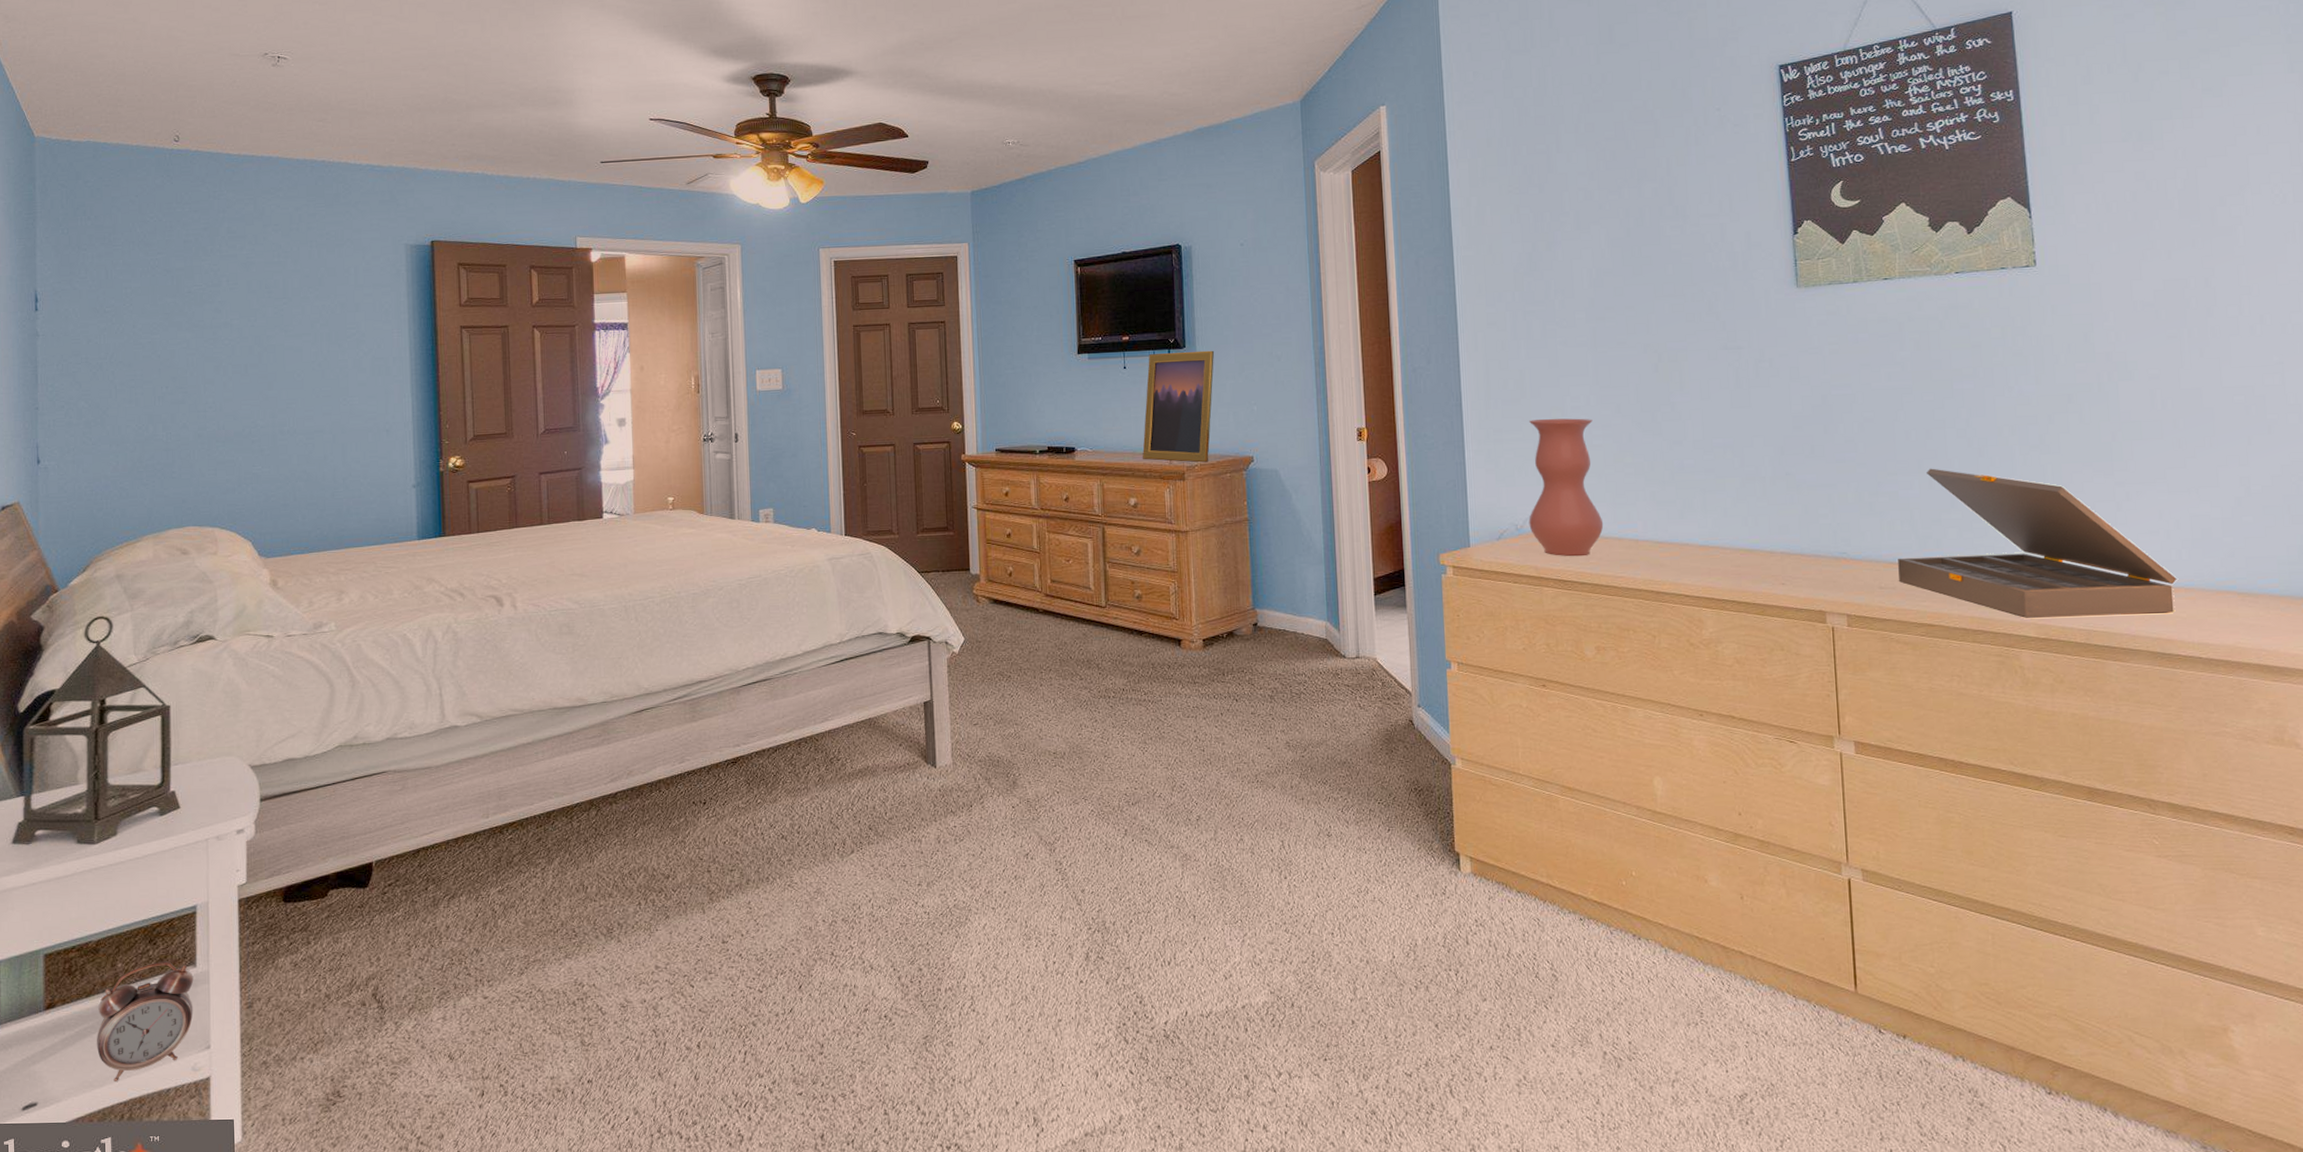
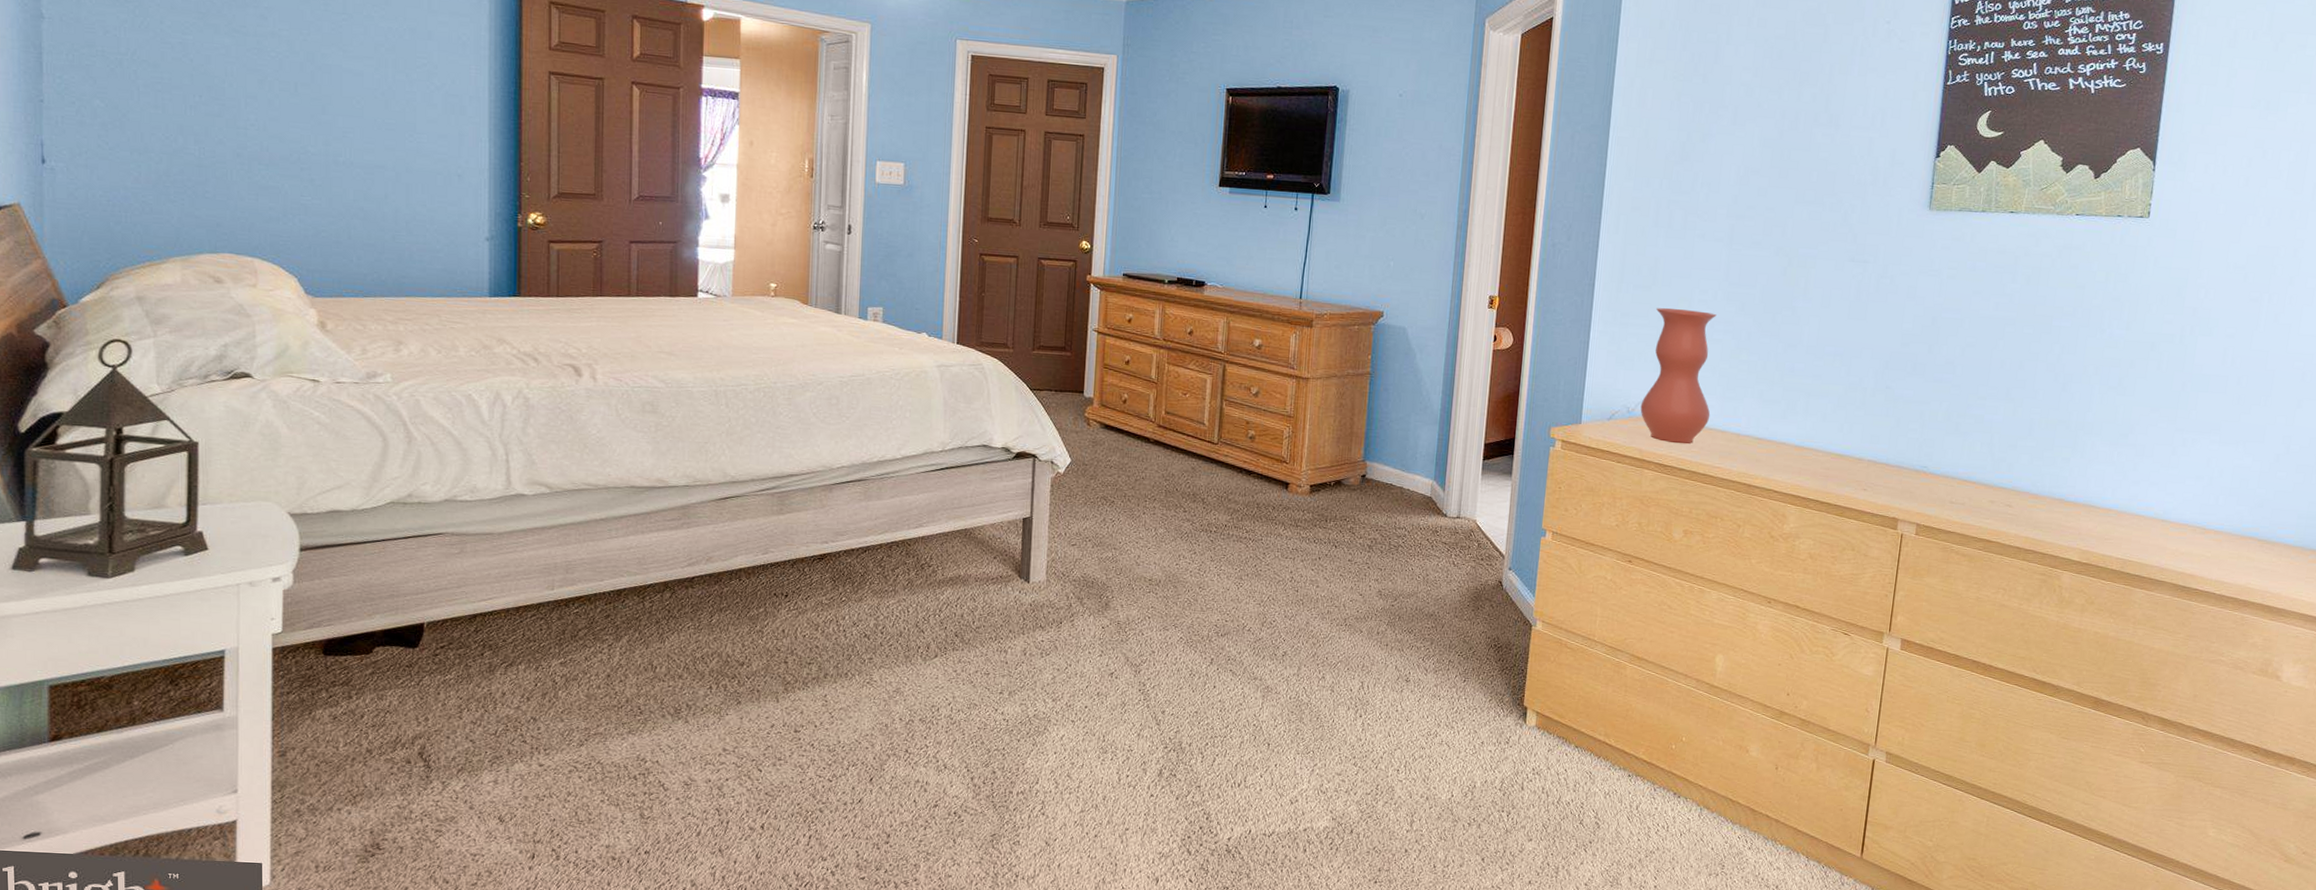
alarm clock: present [96,961,194,1081] -> none [108,703,220,818]
picture frame: present [1142,350,1215,463] -> none [1273,196,1359,312]
jewelry box: present [1898,468,2177,618] -> none [1969,397,2210,551]

